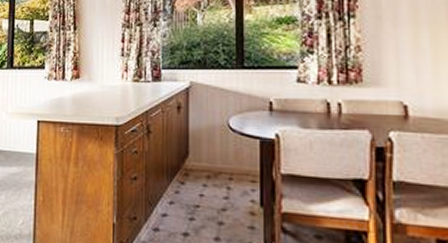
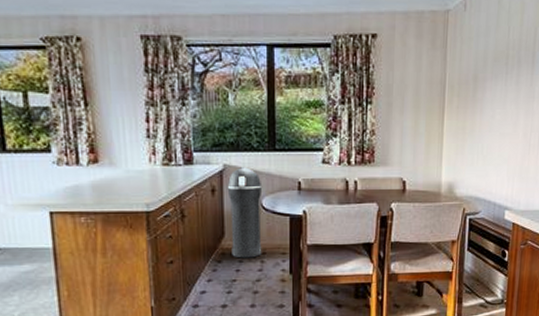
trash can: none [193,85,229,183] -> present [227,167,262,259]

